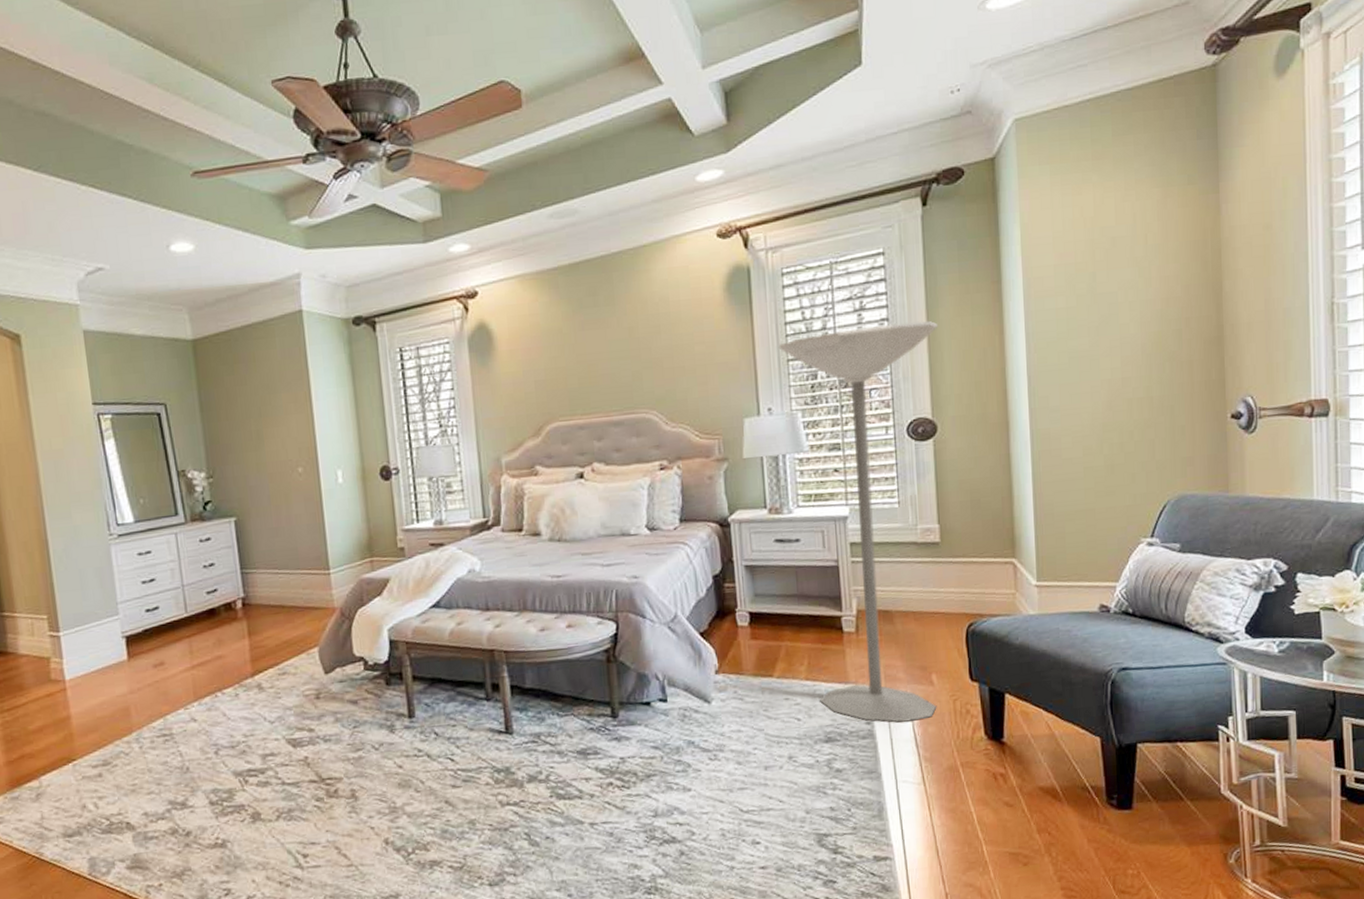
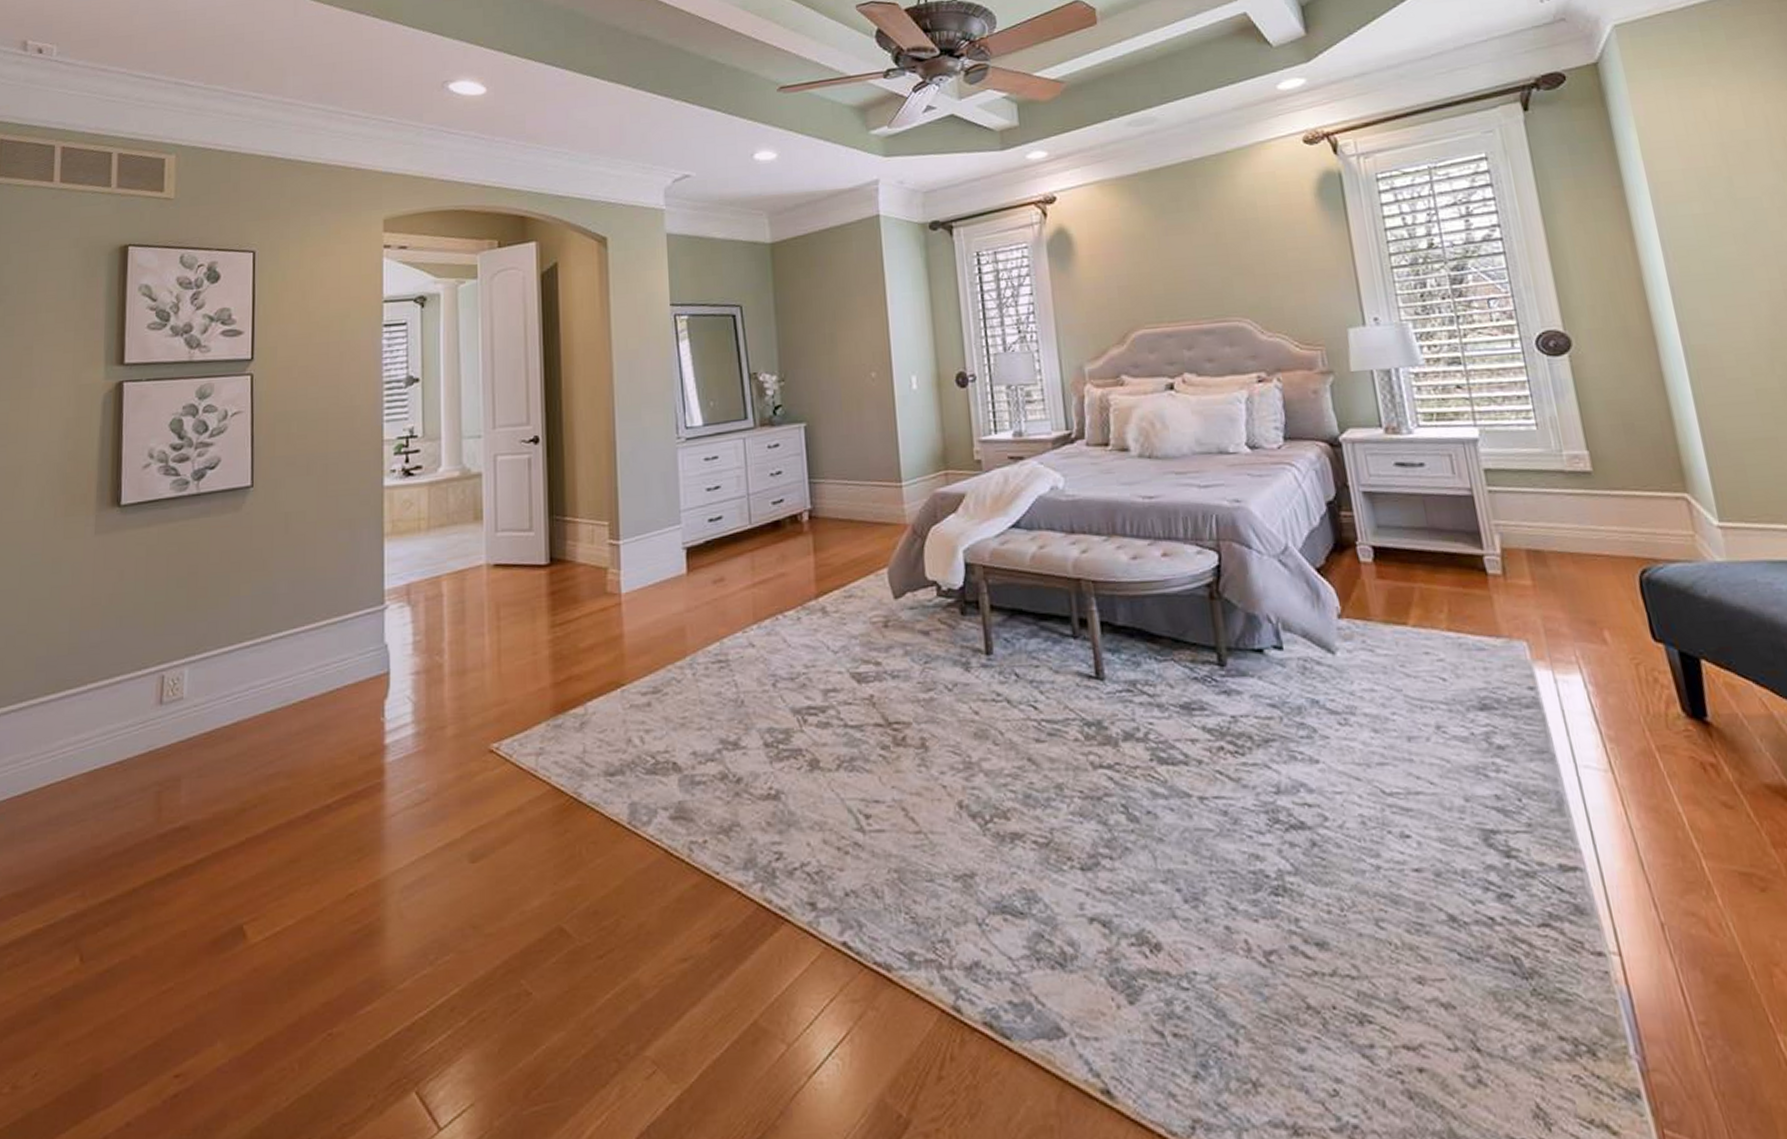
floor lamp: present [778,321,939,723] -> none [1379,227,1616,689]

